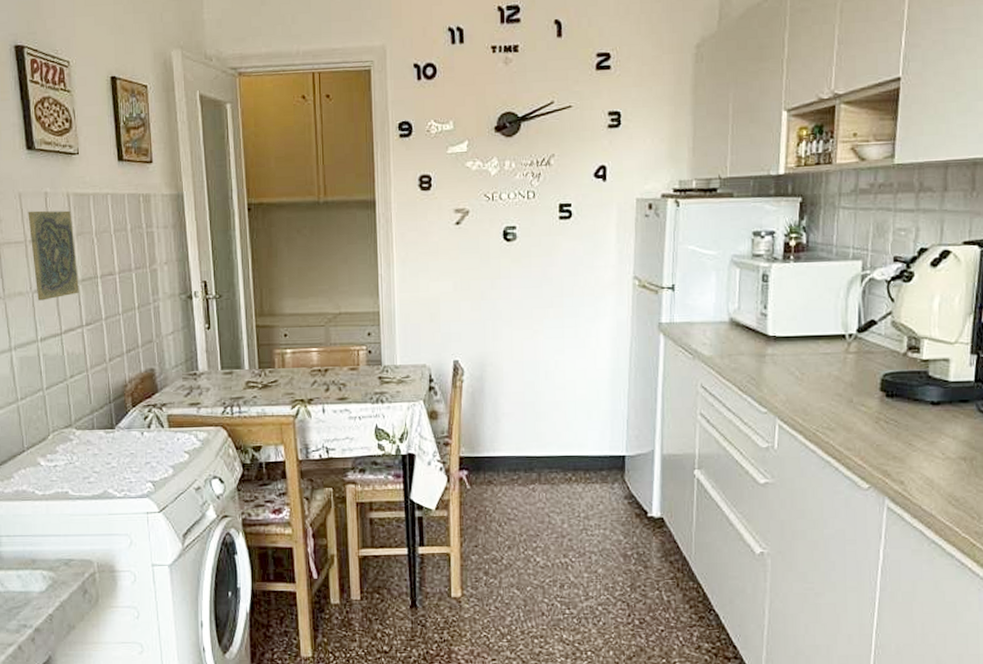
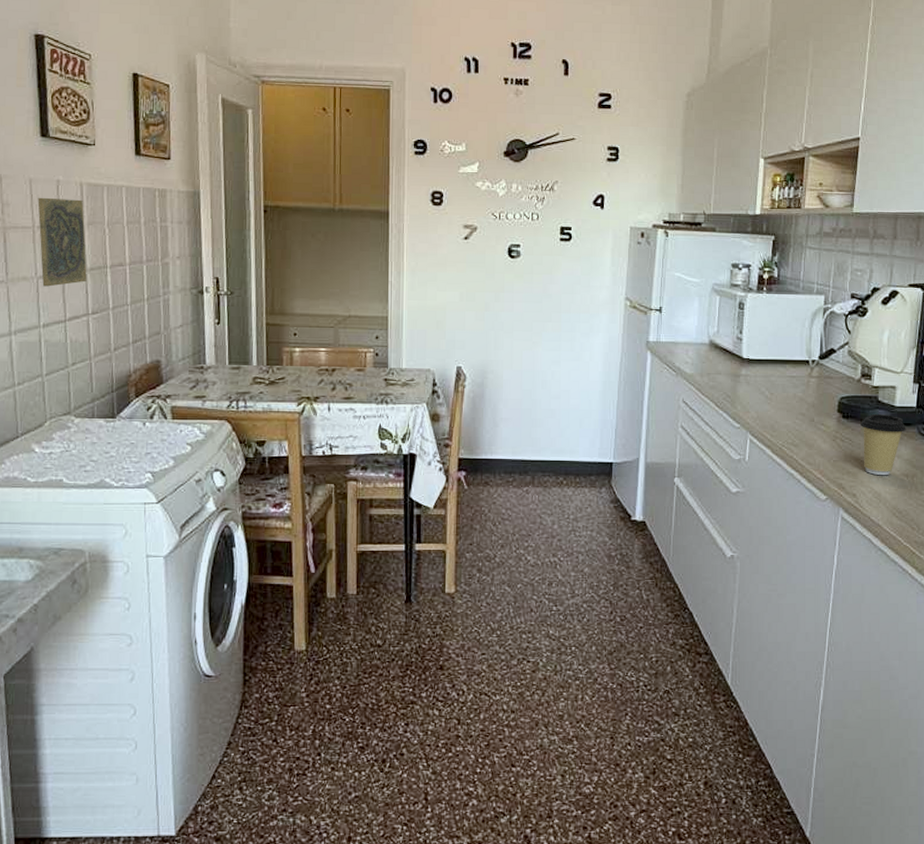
coffee cup: none [908,390,963,460] -> present [860,413,906,476]

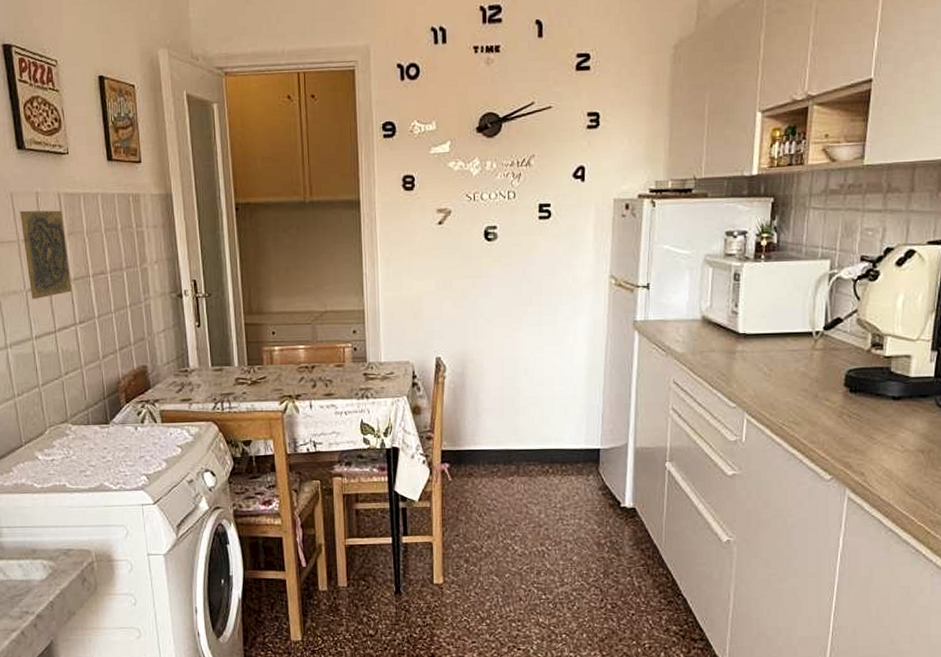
coffee cup: present [860,413,906,476] -> none [870,385,922,452]

